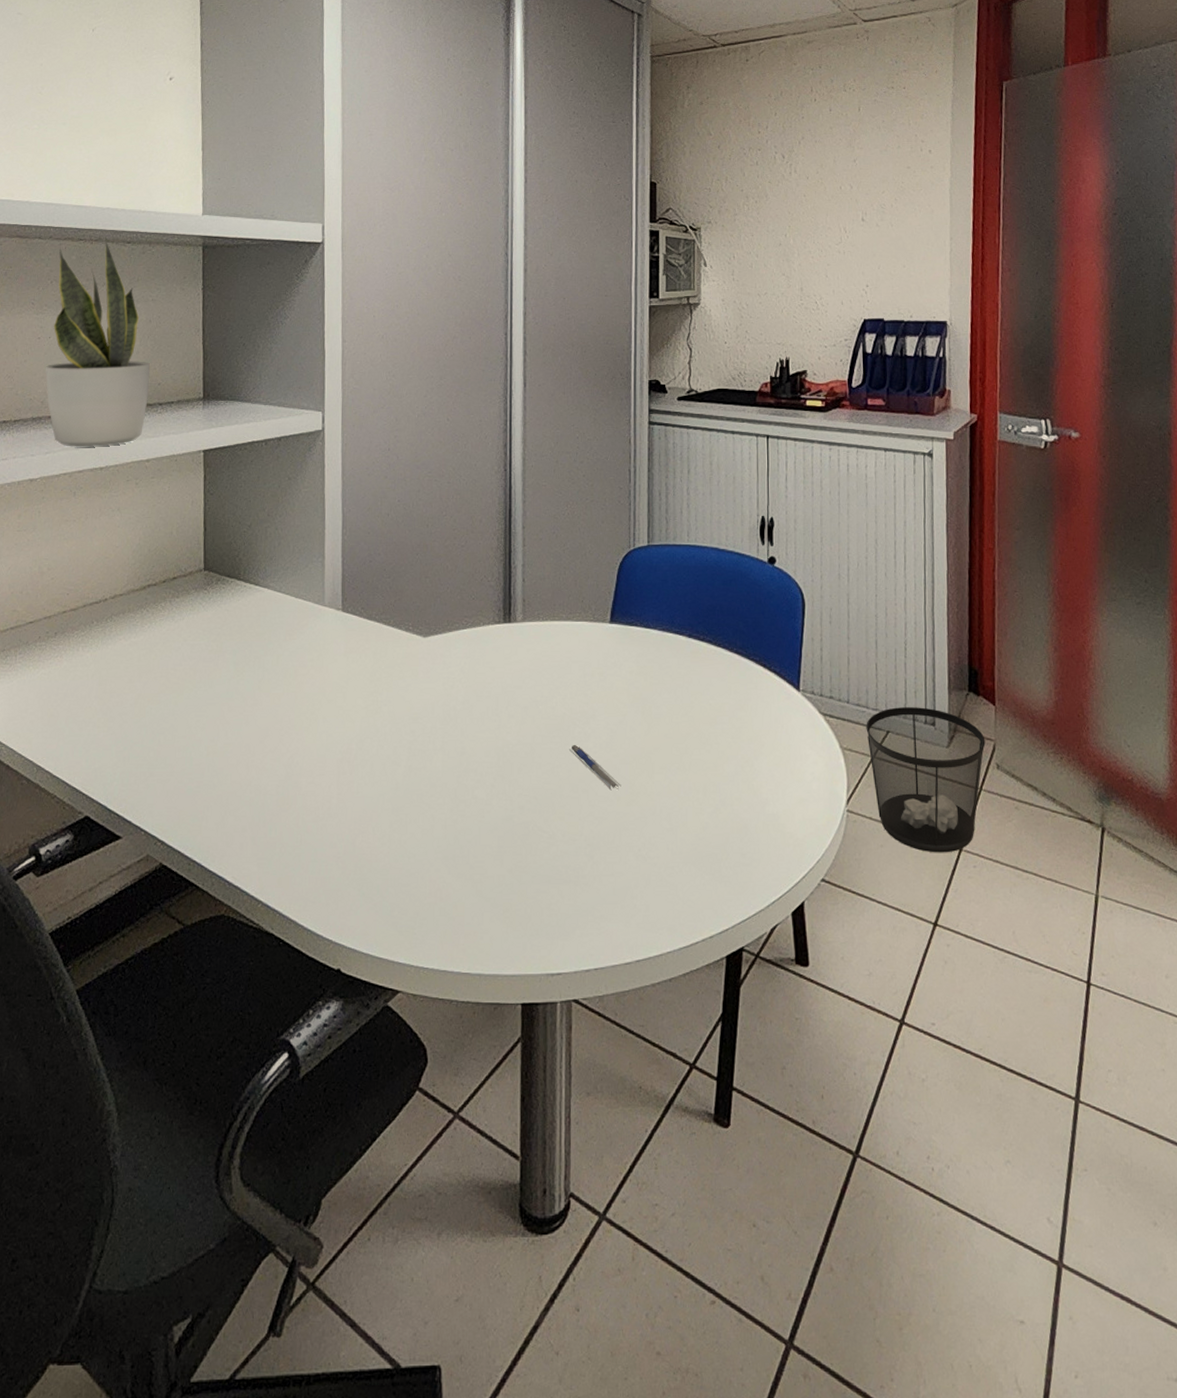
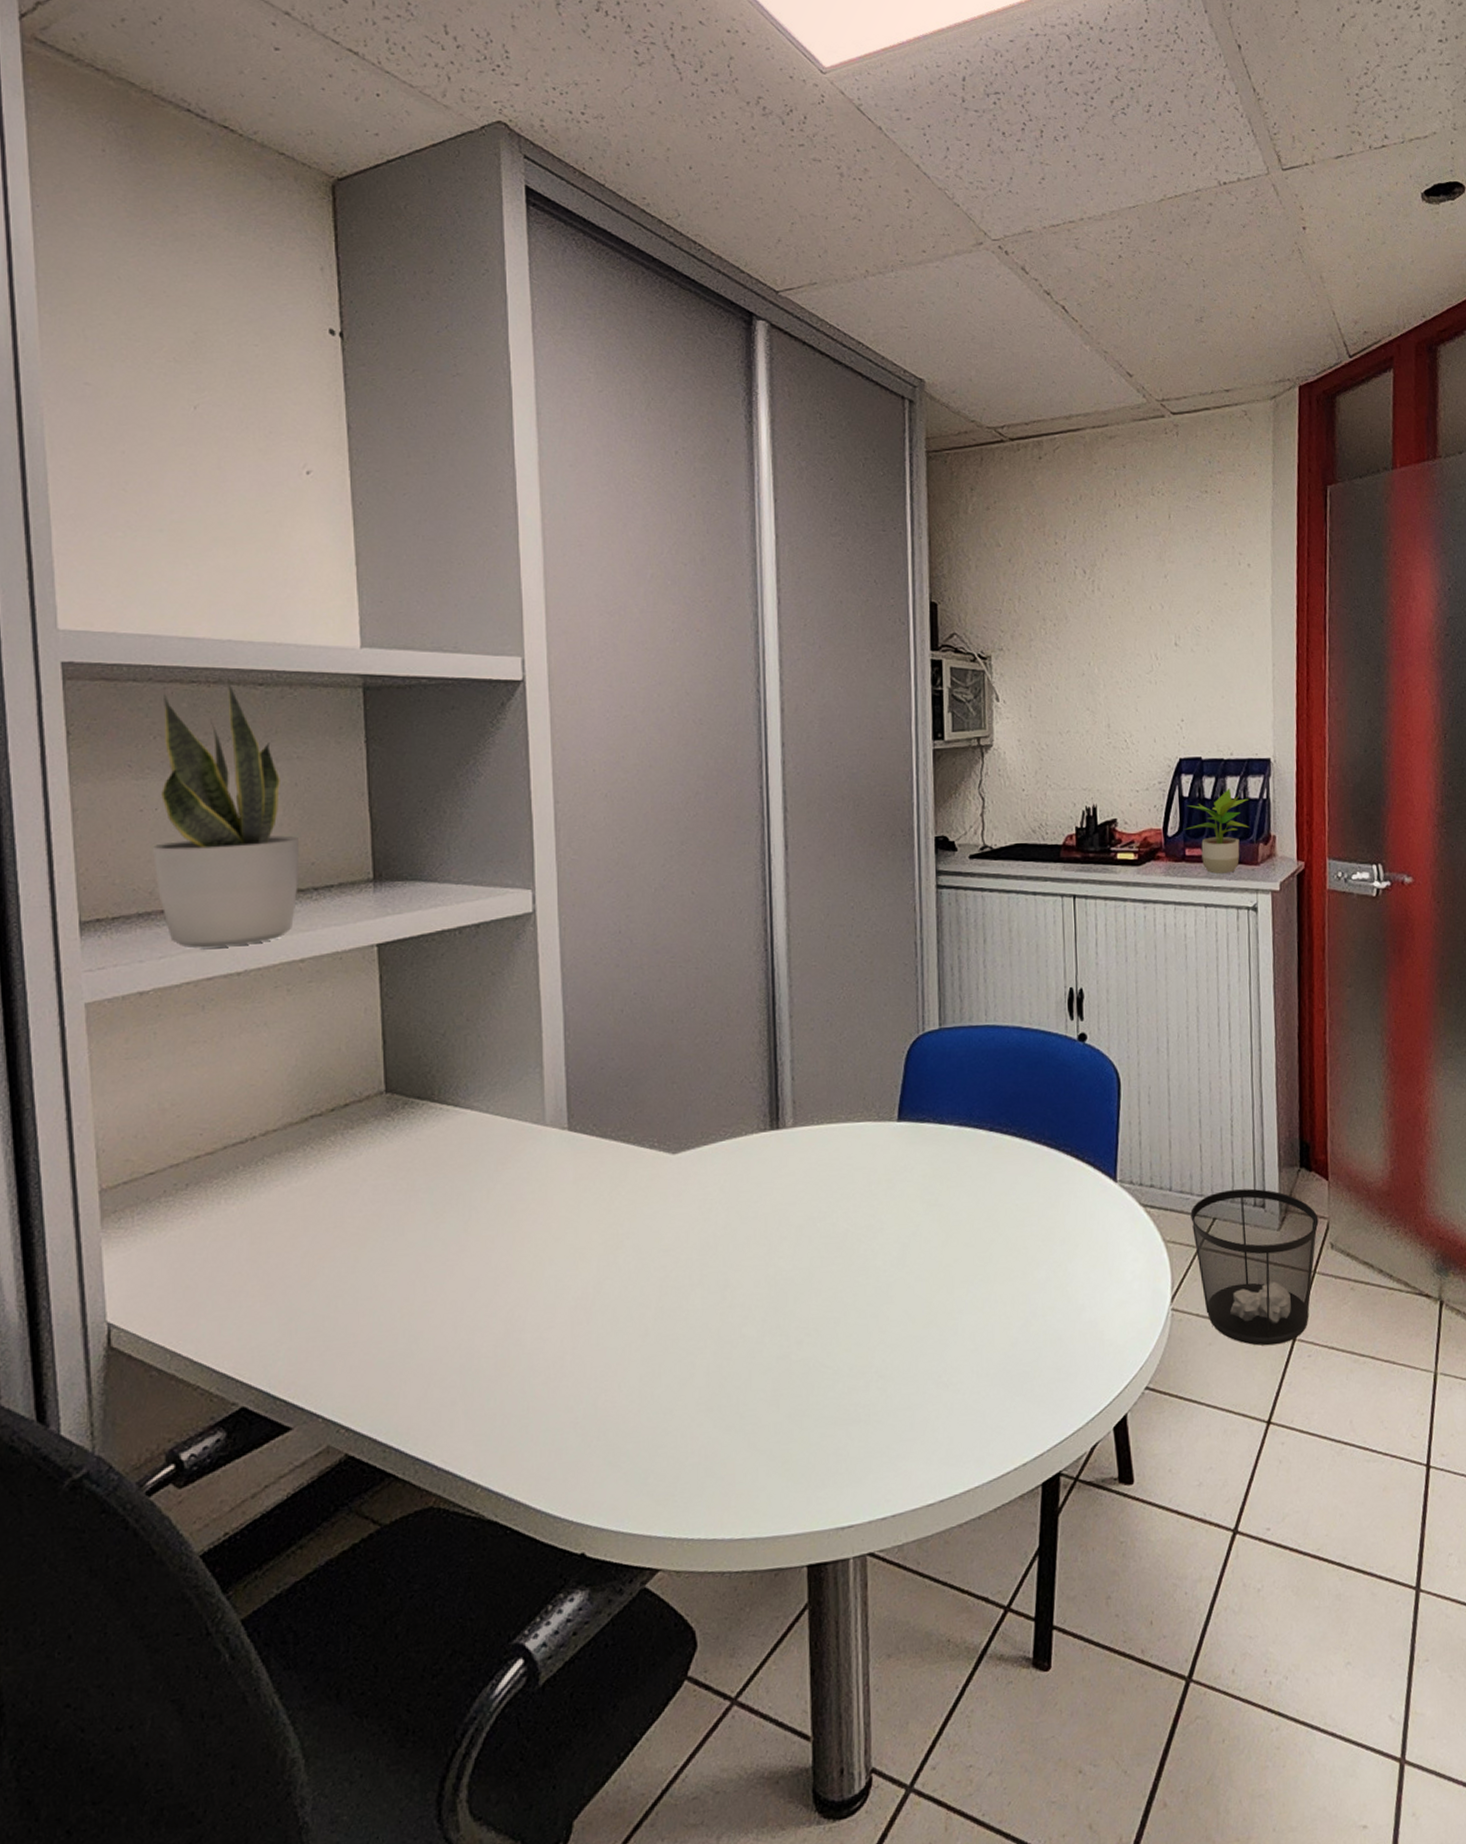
pen: present [569,745,621,789] -> none [854,1265,917,1311]
potted plant: none [867,347,926,423] -> present [1184,788,1249,874]

